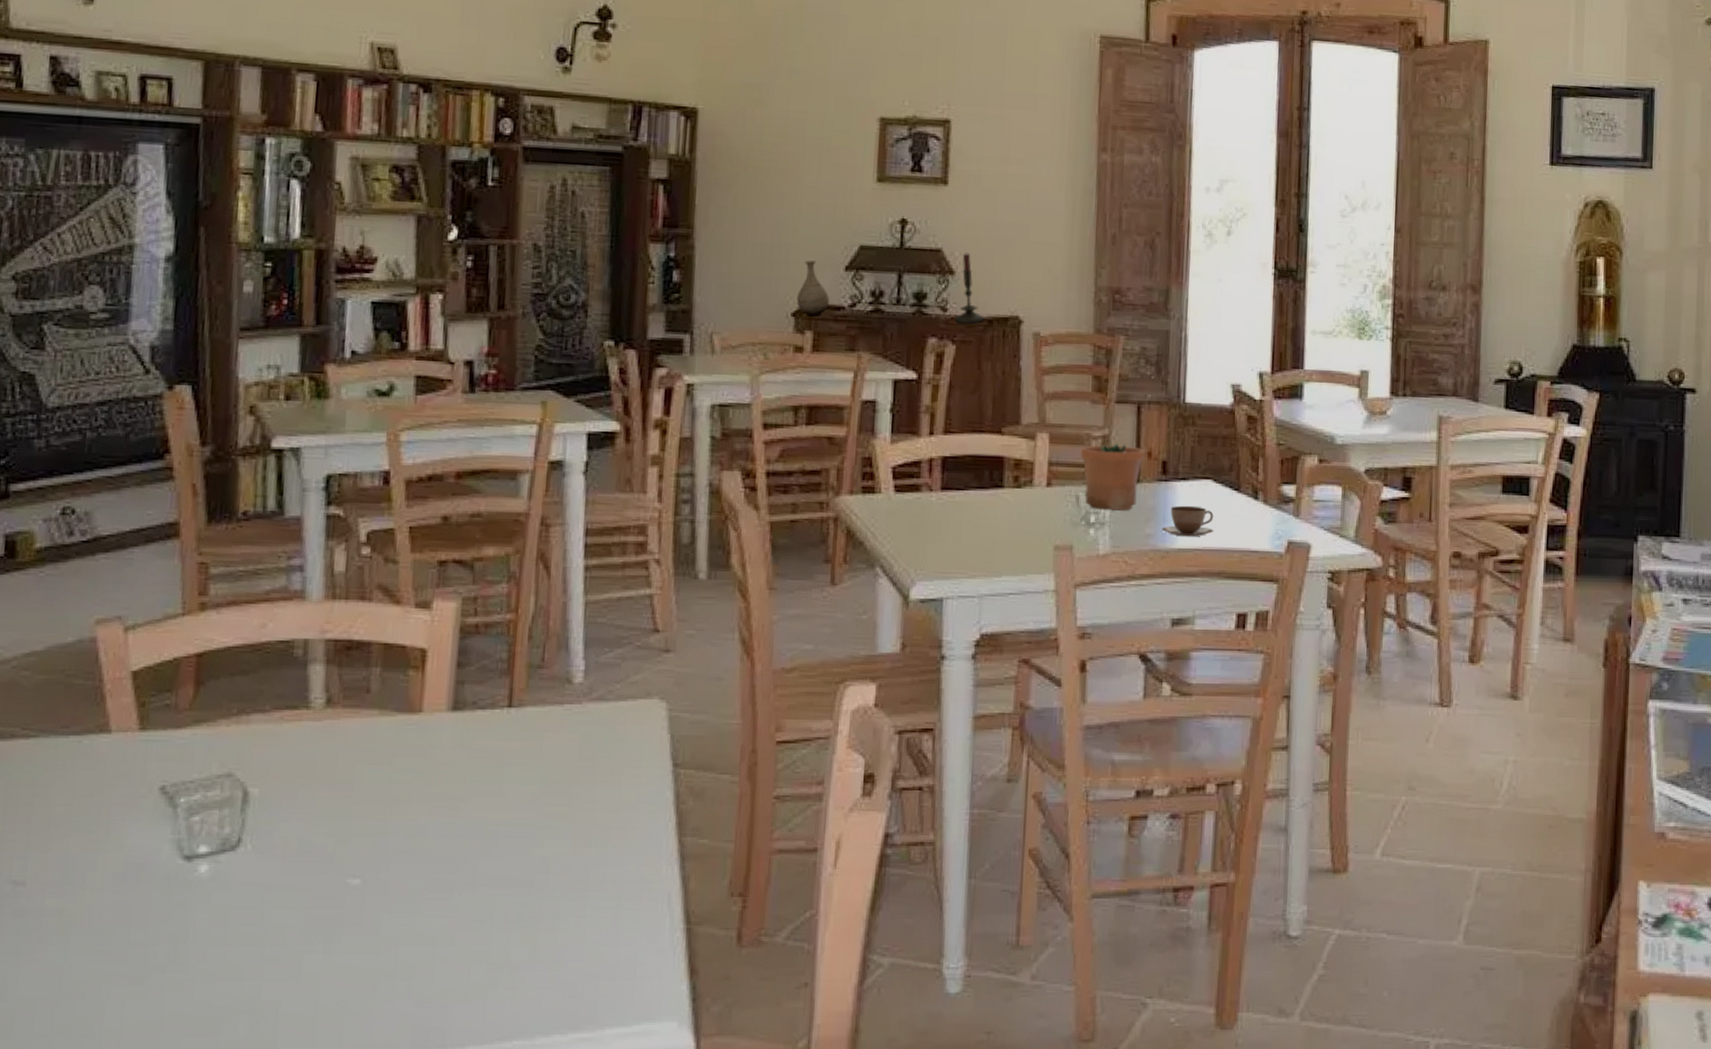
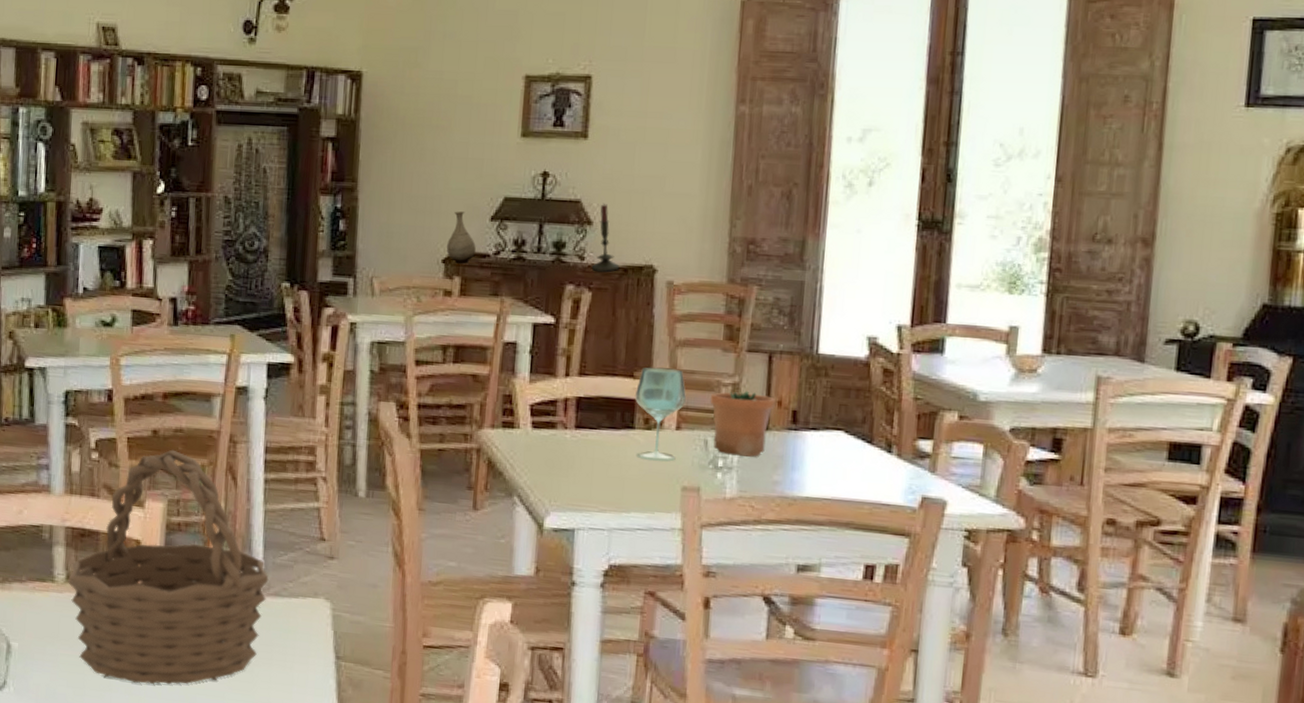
basket: none [329,538,591,823] -> present [68,449,269,685]
wine glass: none [1003,422,1057,520] -> present [634,367,687,462]
teacup: present [1161,505,1214,537] -> none [789,455,844,487]

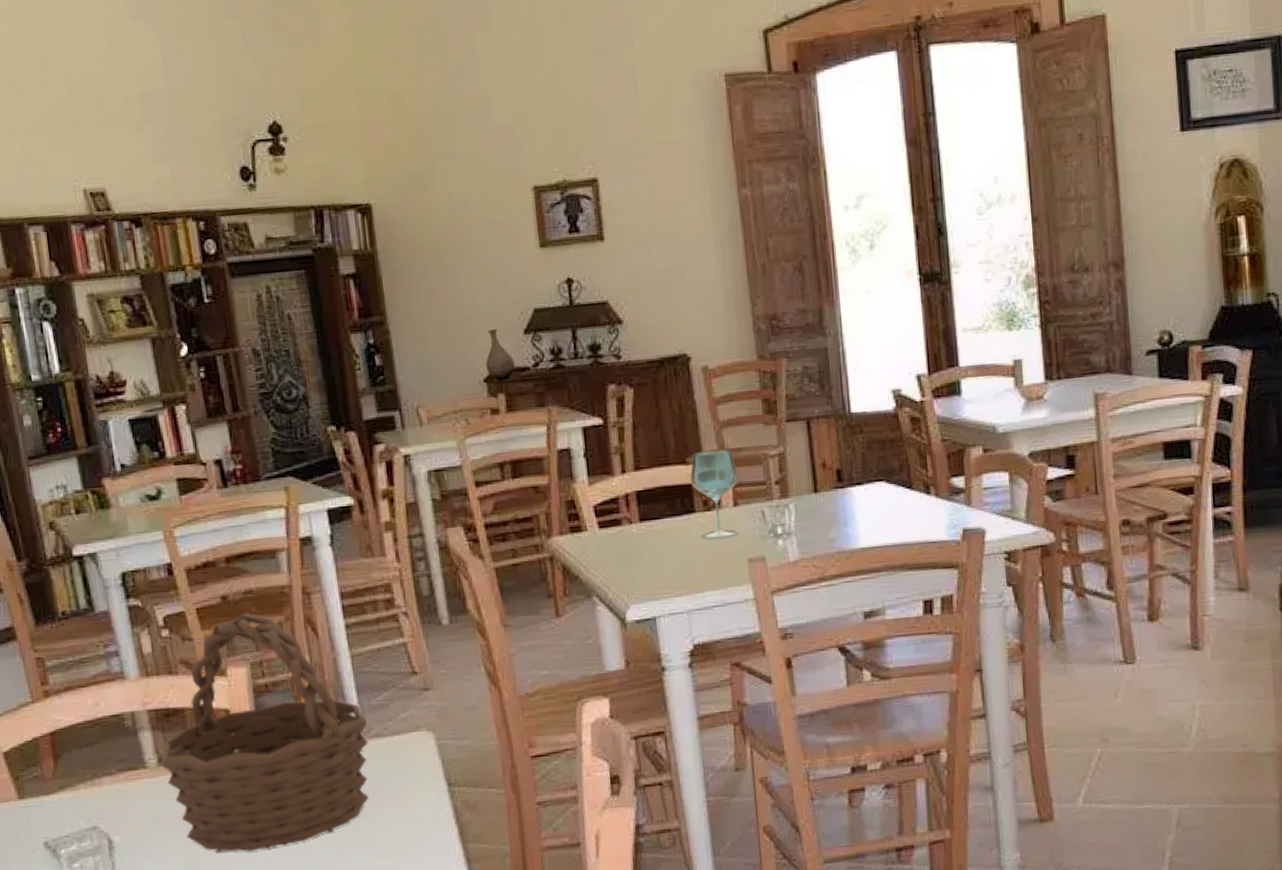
candle: present [591,203,620,272] -> none [627,300,656,368]
planter: present [710,390,776,457] -> none [760,458,820,522]

